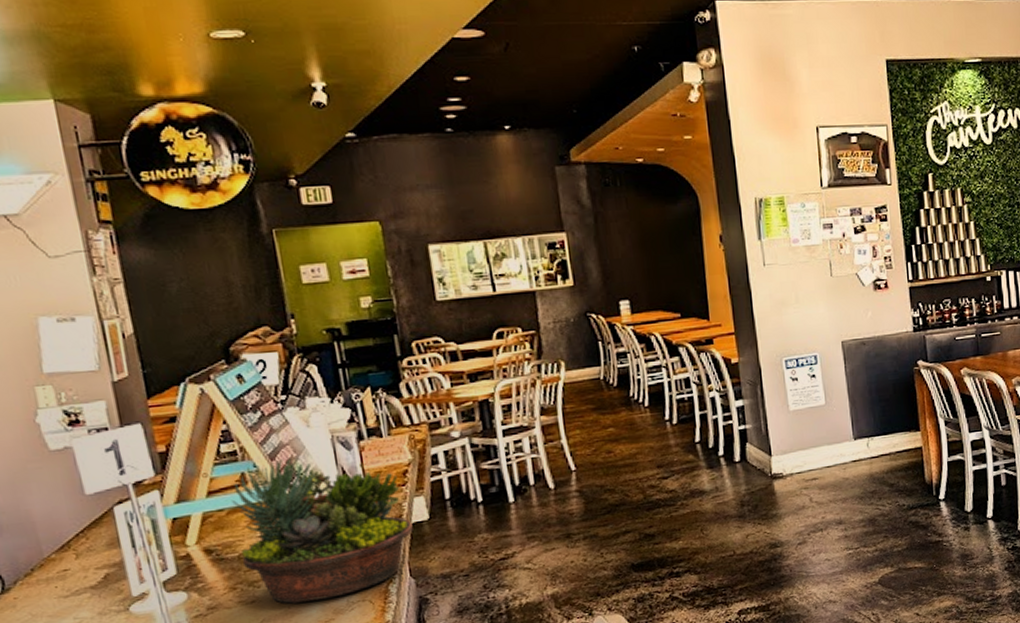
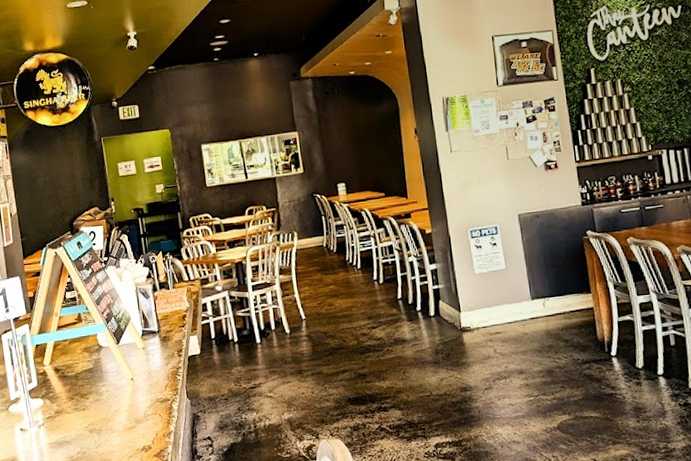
succulent planter: present [231,458,413,604] -> none [72,303,189,413]

